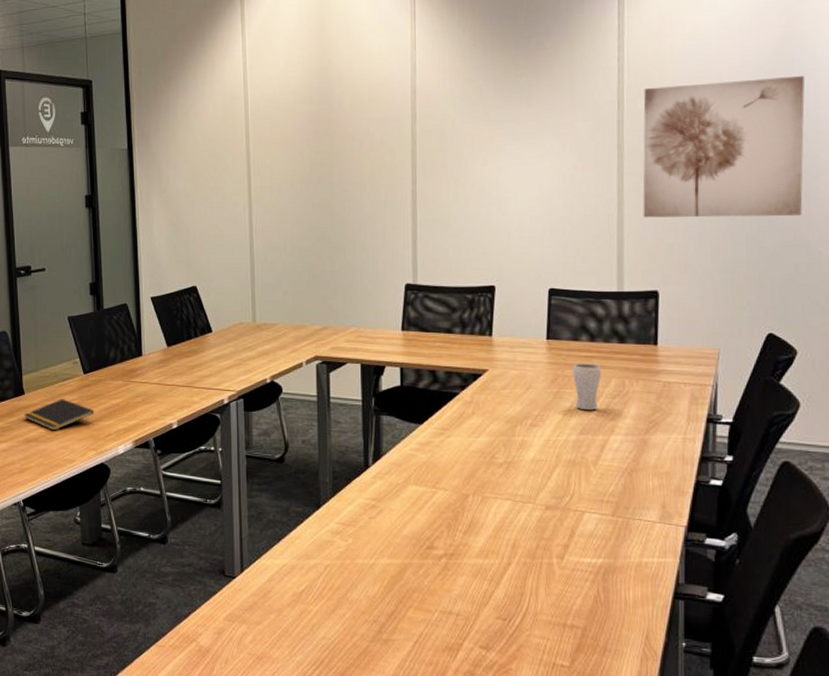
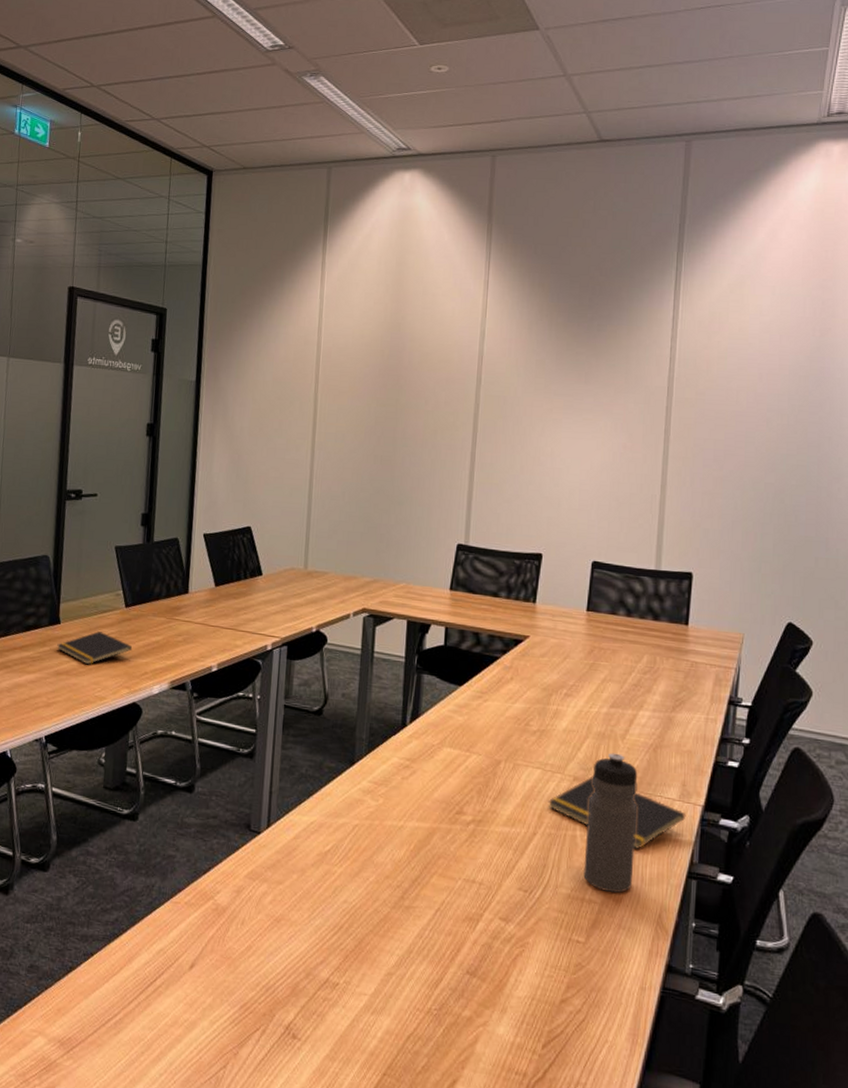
notepad: none [520,505,669,573] -> present [548,777,686,849]
water bottle: none [563,479,616,618] -> present [583,752,638,893]
drinking glass: present [572,363,602,411] -> none [608,636,636,685]
wall art: present [642,75,805,218] -> none [683,378,833,514]

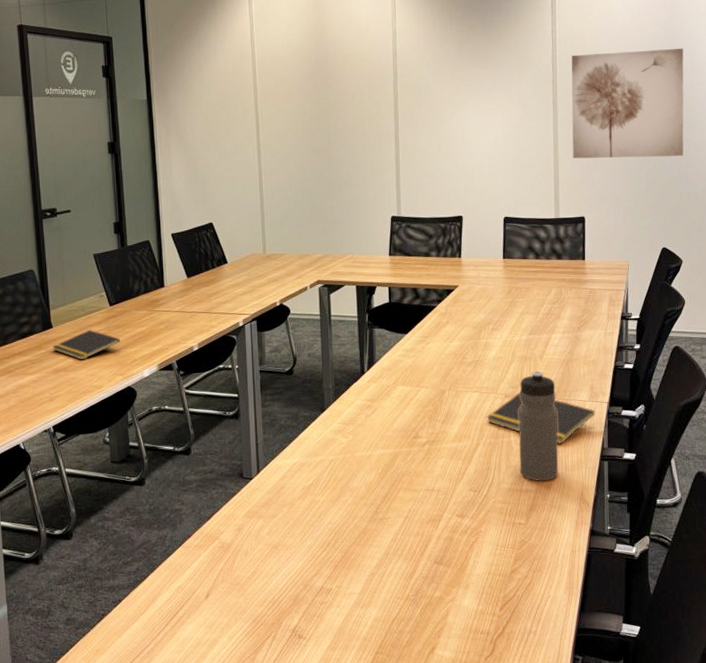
wall art: none [683,378,833,514] -> present [571,48,684,159]

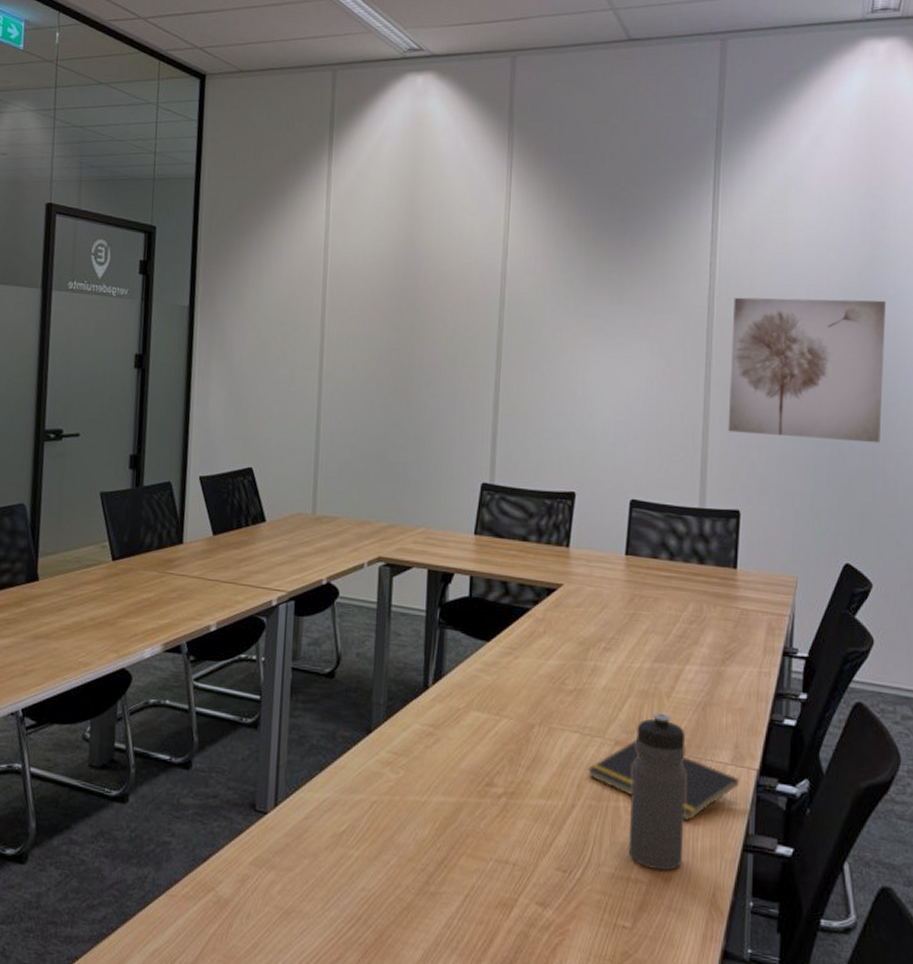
notepad: present [52,330,121,360] -> none [35,588,121,627]

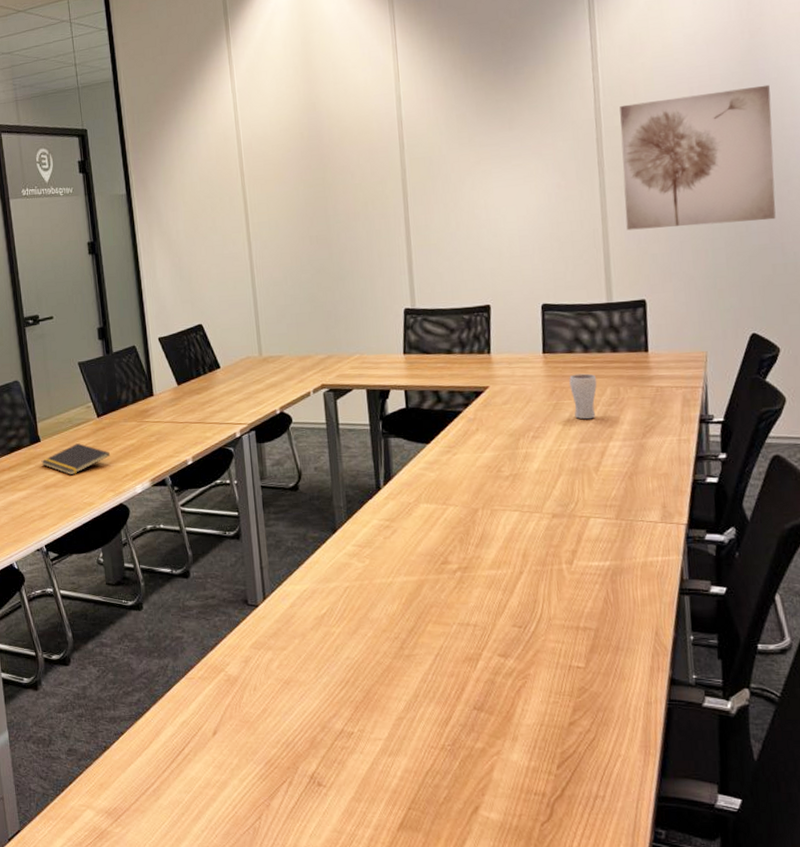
notepad: none [35,588,121,627] -> present [41,443,111,476]
notepad: present [587,740,740,821] -> none [530,512,671,574]
water bottle: present [628,713,686,871] -> none [570,486,625,618]
drinking glass: none [650,583,680,637] -> present [569,373,597,420]

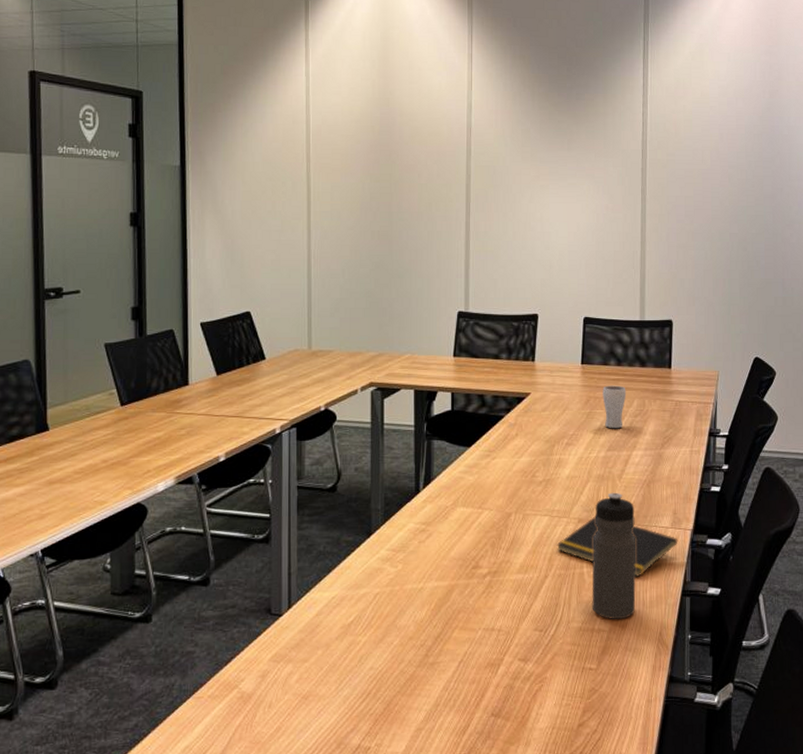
notepad: present [41,443,111,476] -> none [47,434,132,470]
notepad: none [530,512,671,574] -> present [556,517,678,577]
water bottle: none [570,486,625,618] -> present [592,492,636,620]
wall art: present [619,84,776,231] -> none [661,140,782,258]

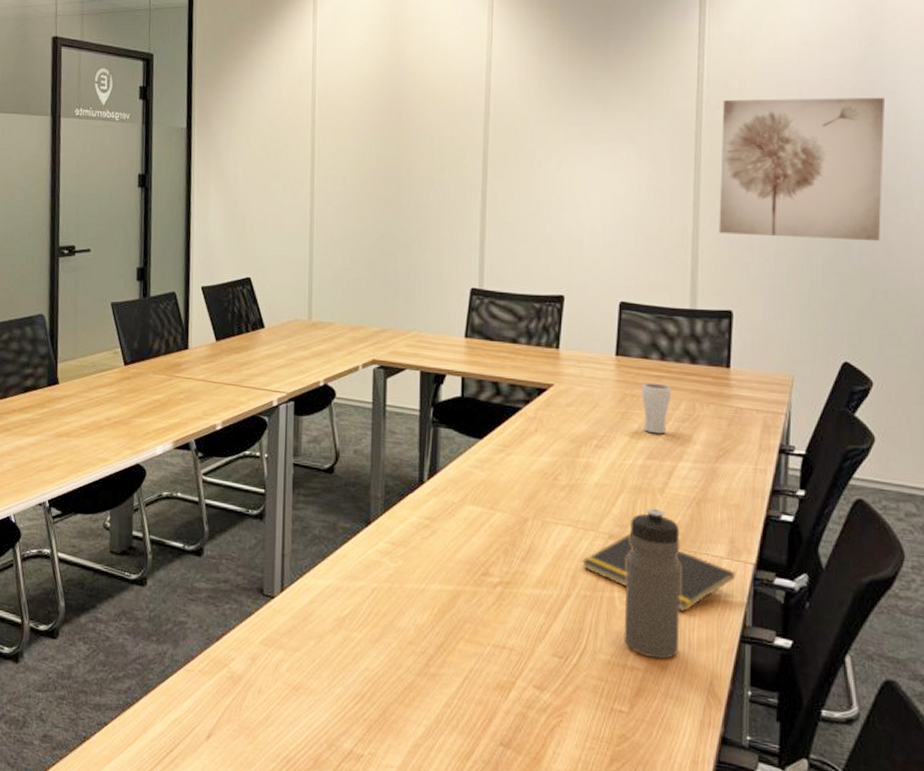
wall art: none [661,140,782,258] -> present [719,97,885,242]

